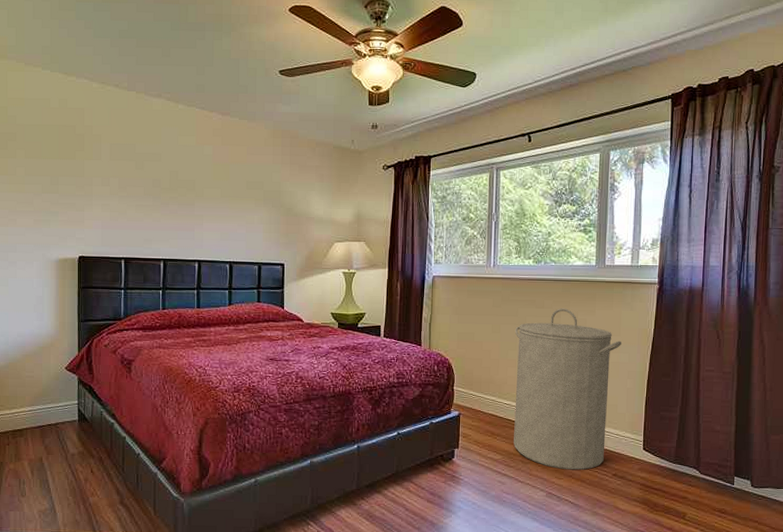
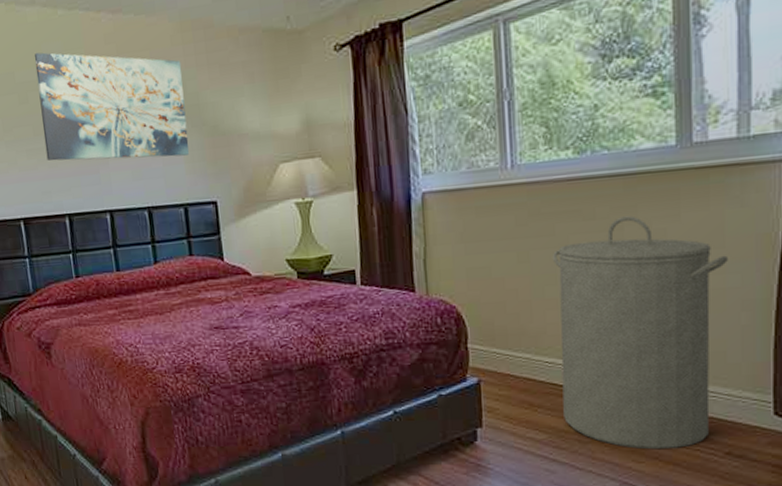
wall art: none [152,132,270,227] -> present [34,52,190,161]

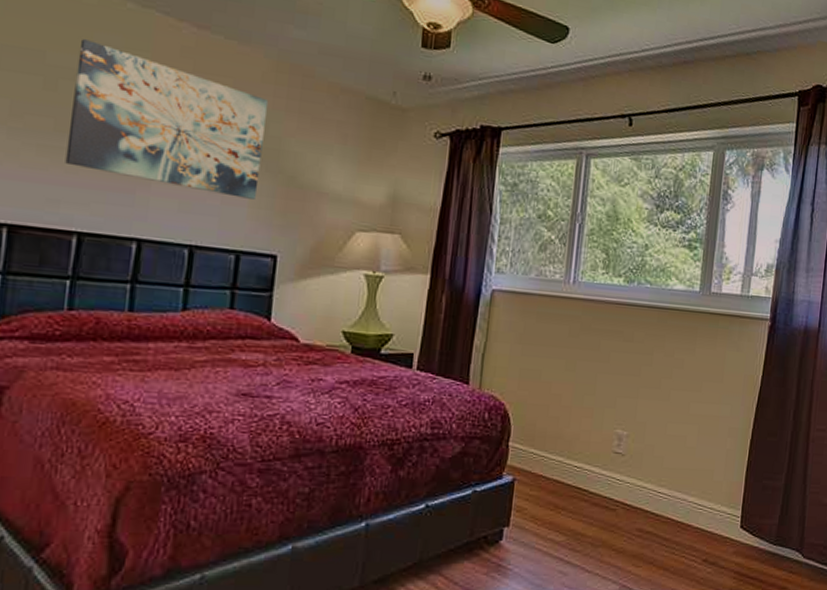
laundry hamper: present [553,216,728,450] -> none [582,343,724,555]

